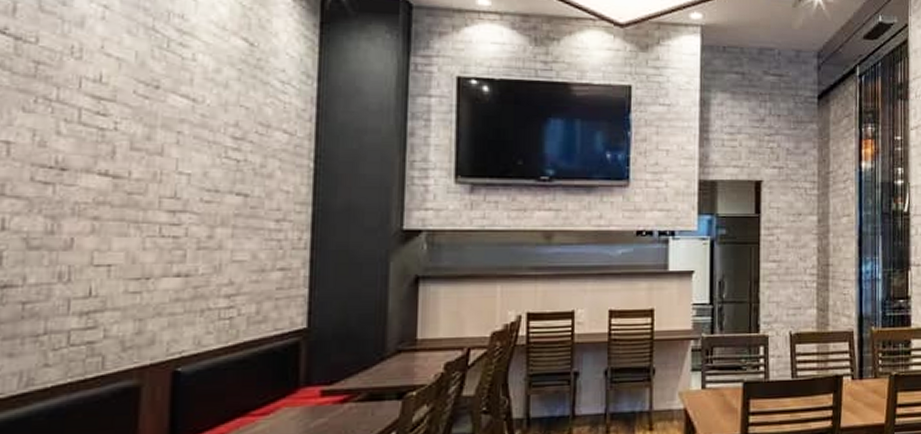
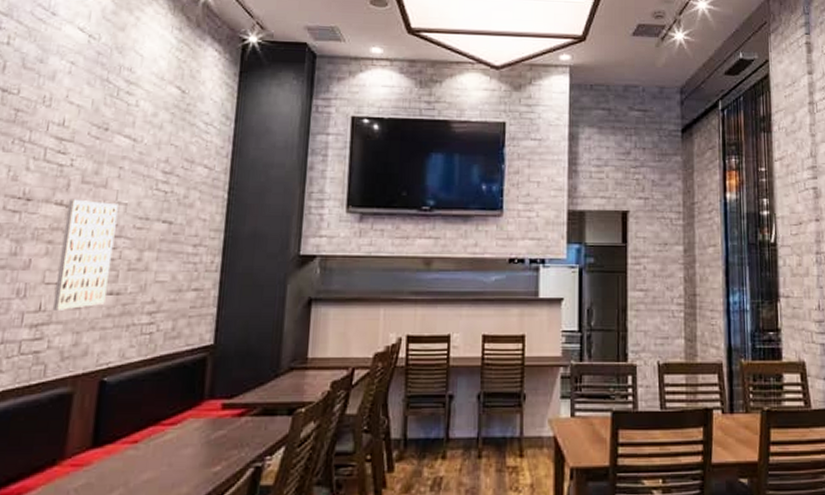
wall art: none [105,168,179,296] -> present [52,199,118,310]

